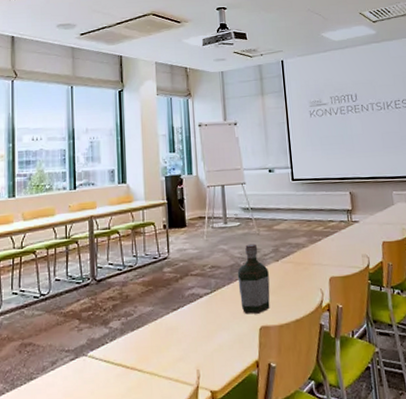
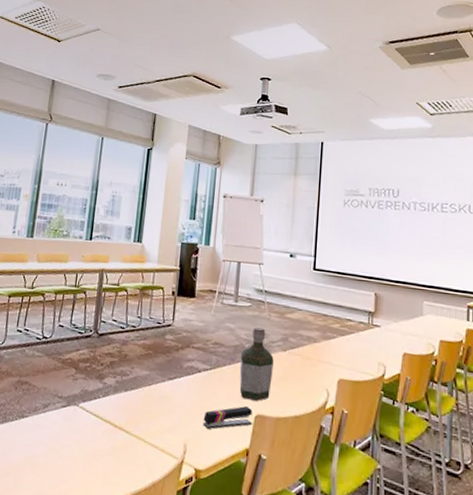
stapler: none [211,321,257,350] -> present [203,406,253,429]

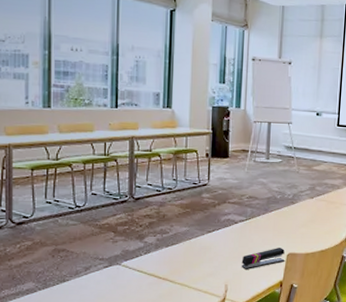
bottle: present [239,327,274,401] -> none [272,180,303,242]

